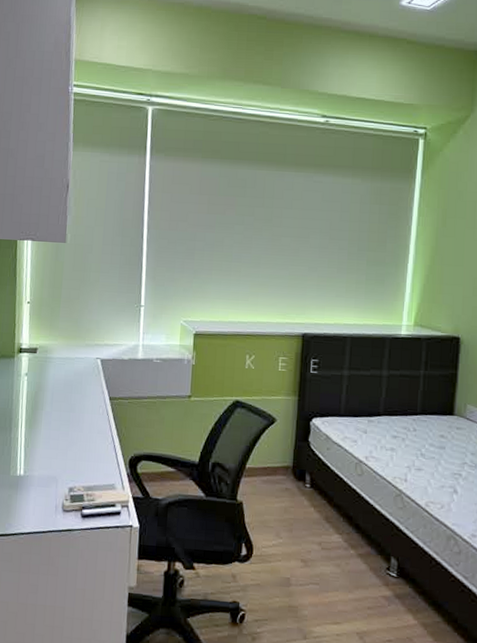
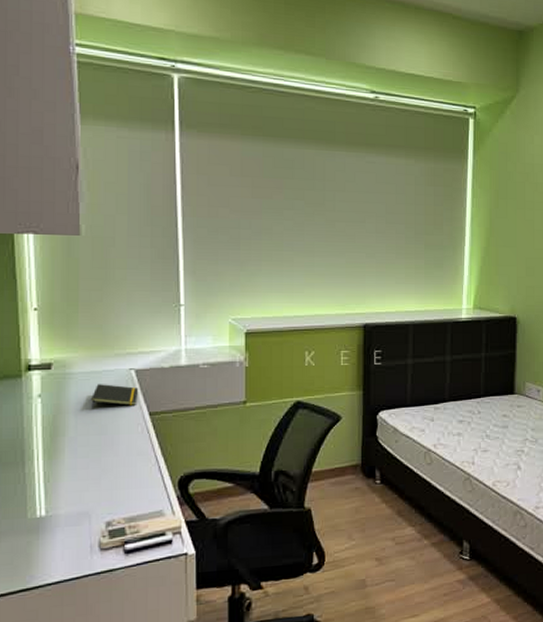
notepad: none [64,369,103,390] -> present [90,384,139,409]

